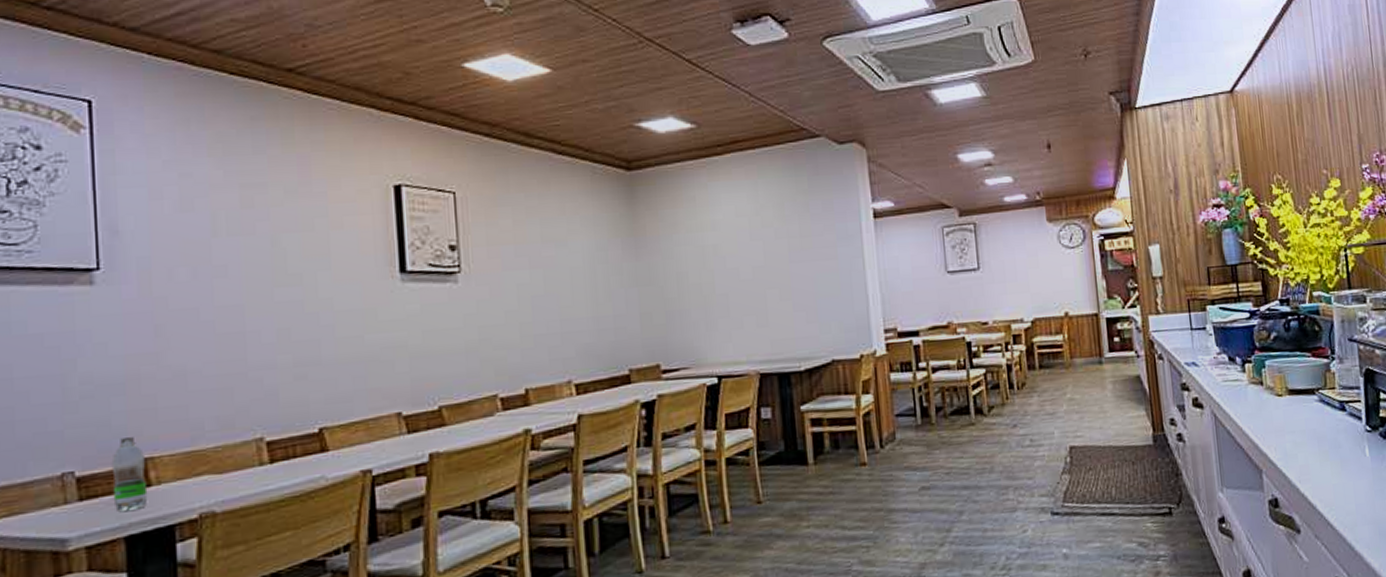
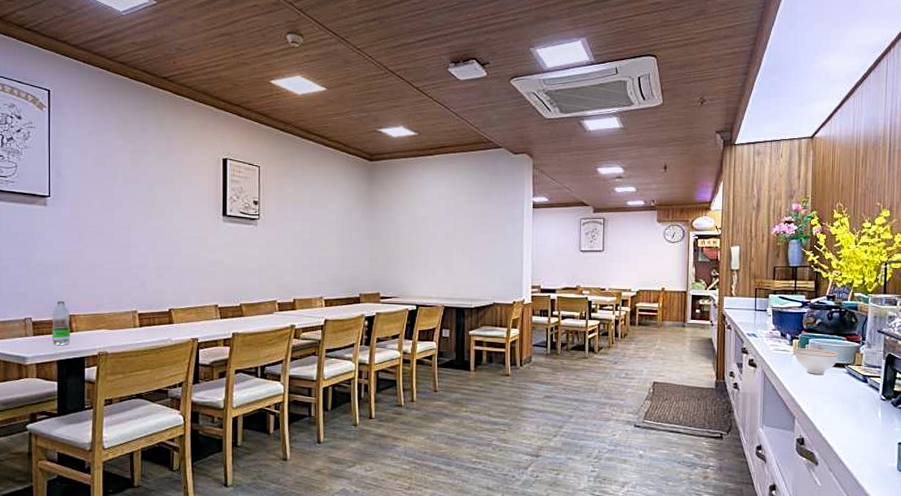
bowl: none [1248,372,1307,409] -> present [794,348,840,374]

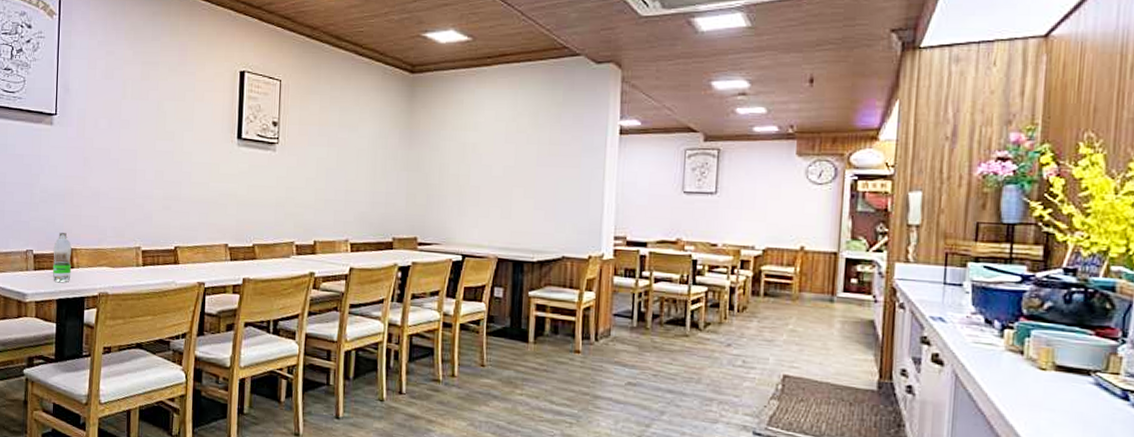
bowl: present [794,348,840,374] -> none [1005,342,1083,383]

